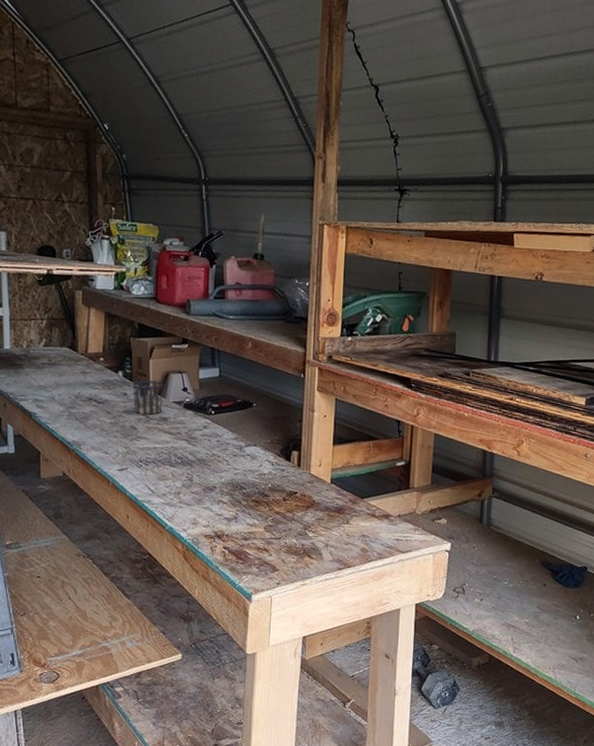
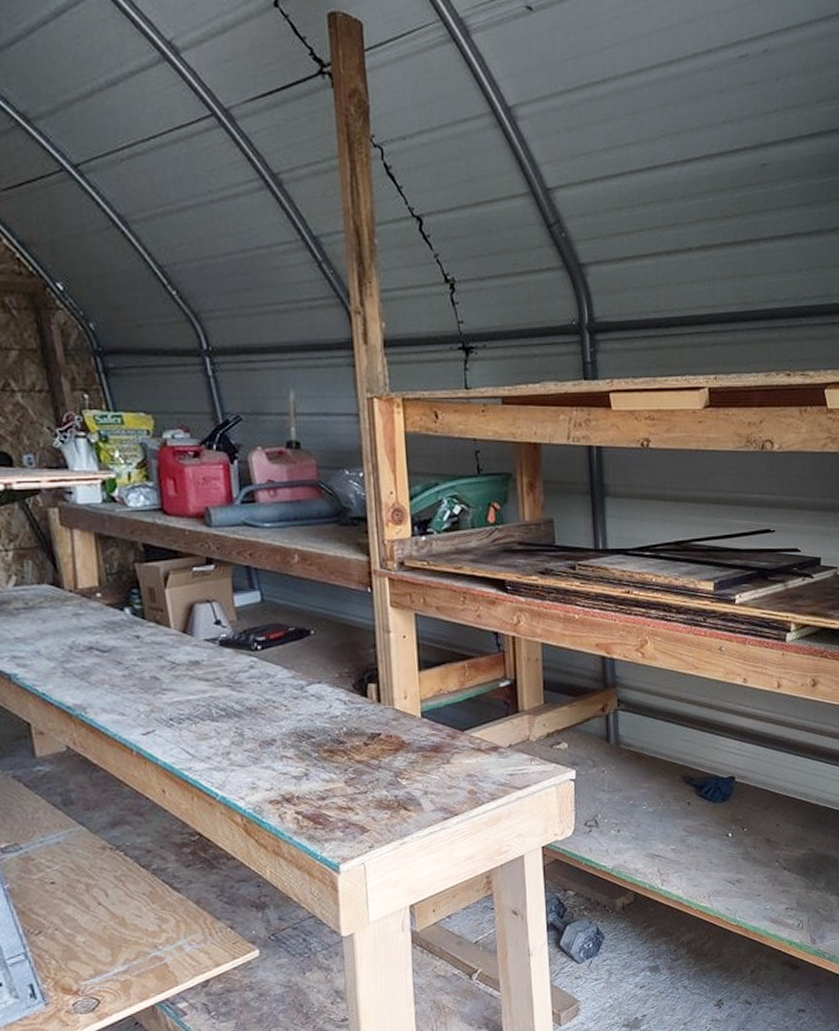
cup: present [132,380,164,415] -> none [146,615,192,660]

